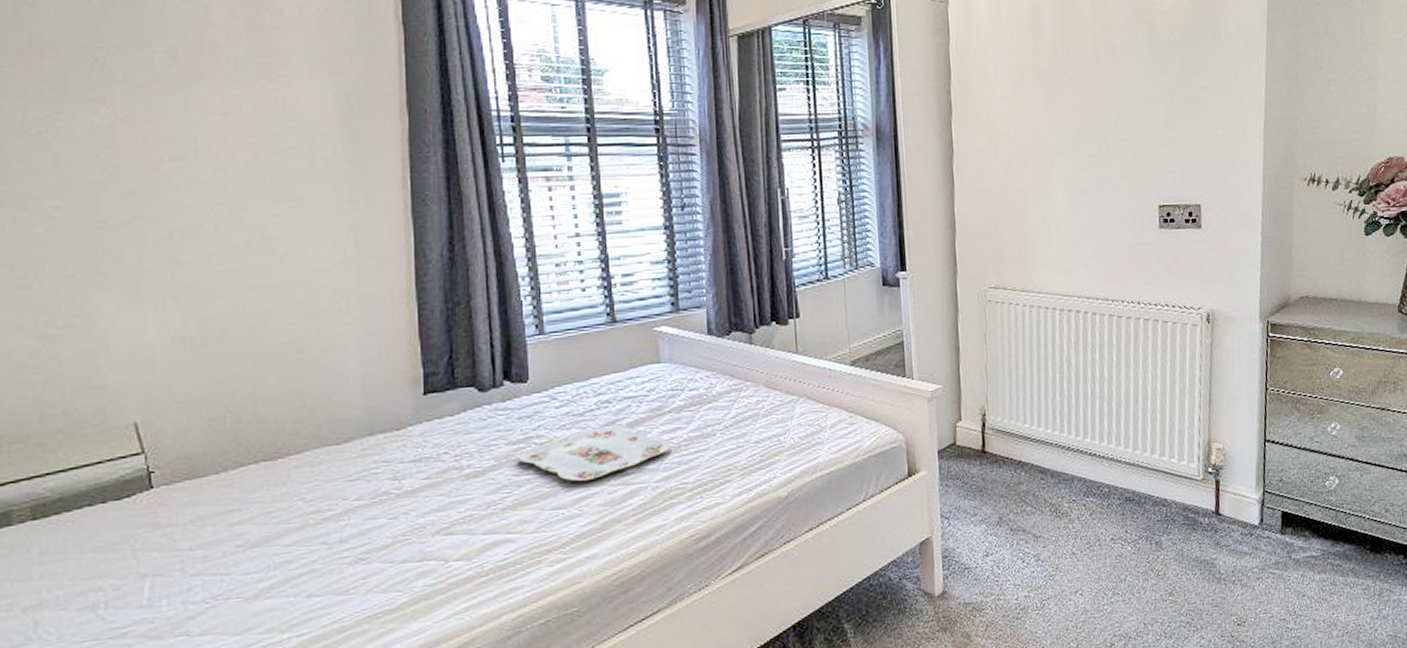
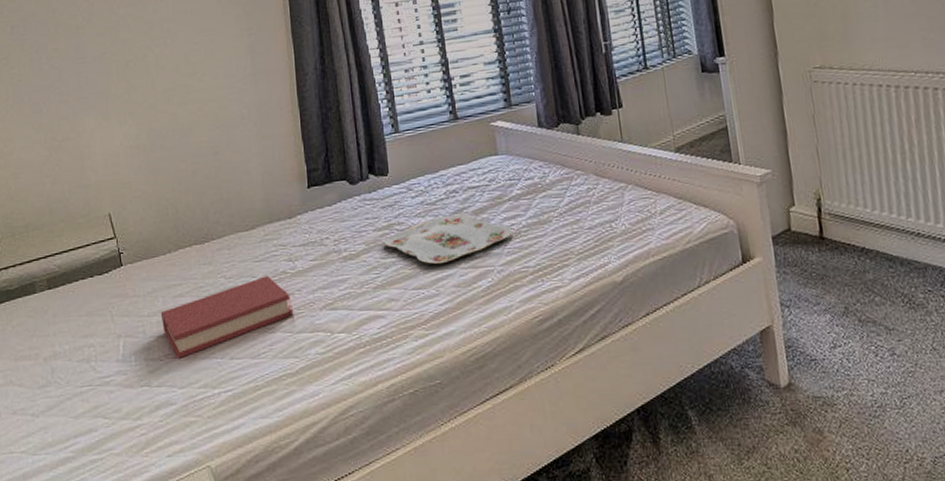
hardback book: none [208,497,396,600] -> present [160,275,293,358]

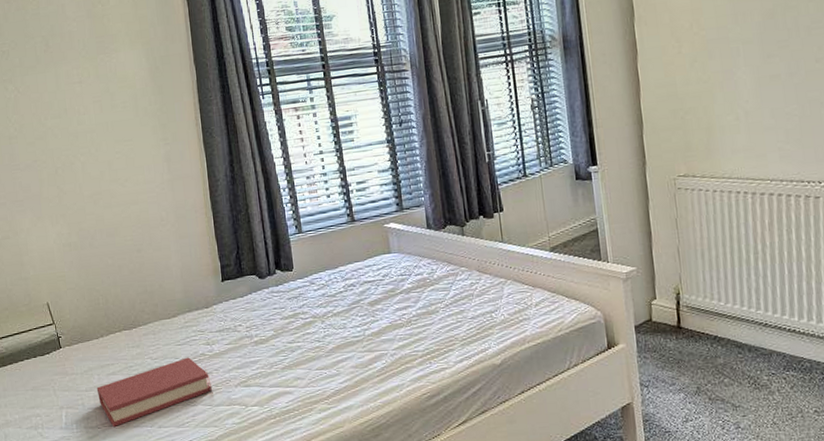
serving tray: present [384,213,512,265] -> none [290,304,404,349]

